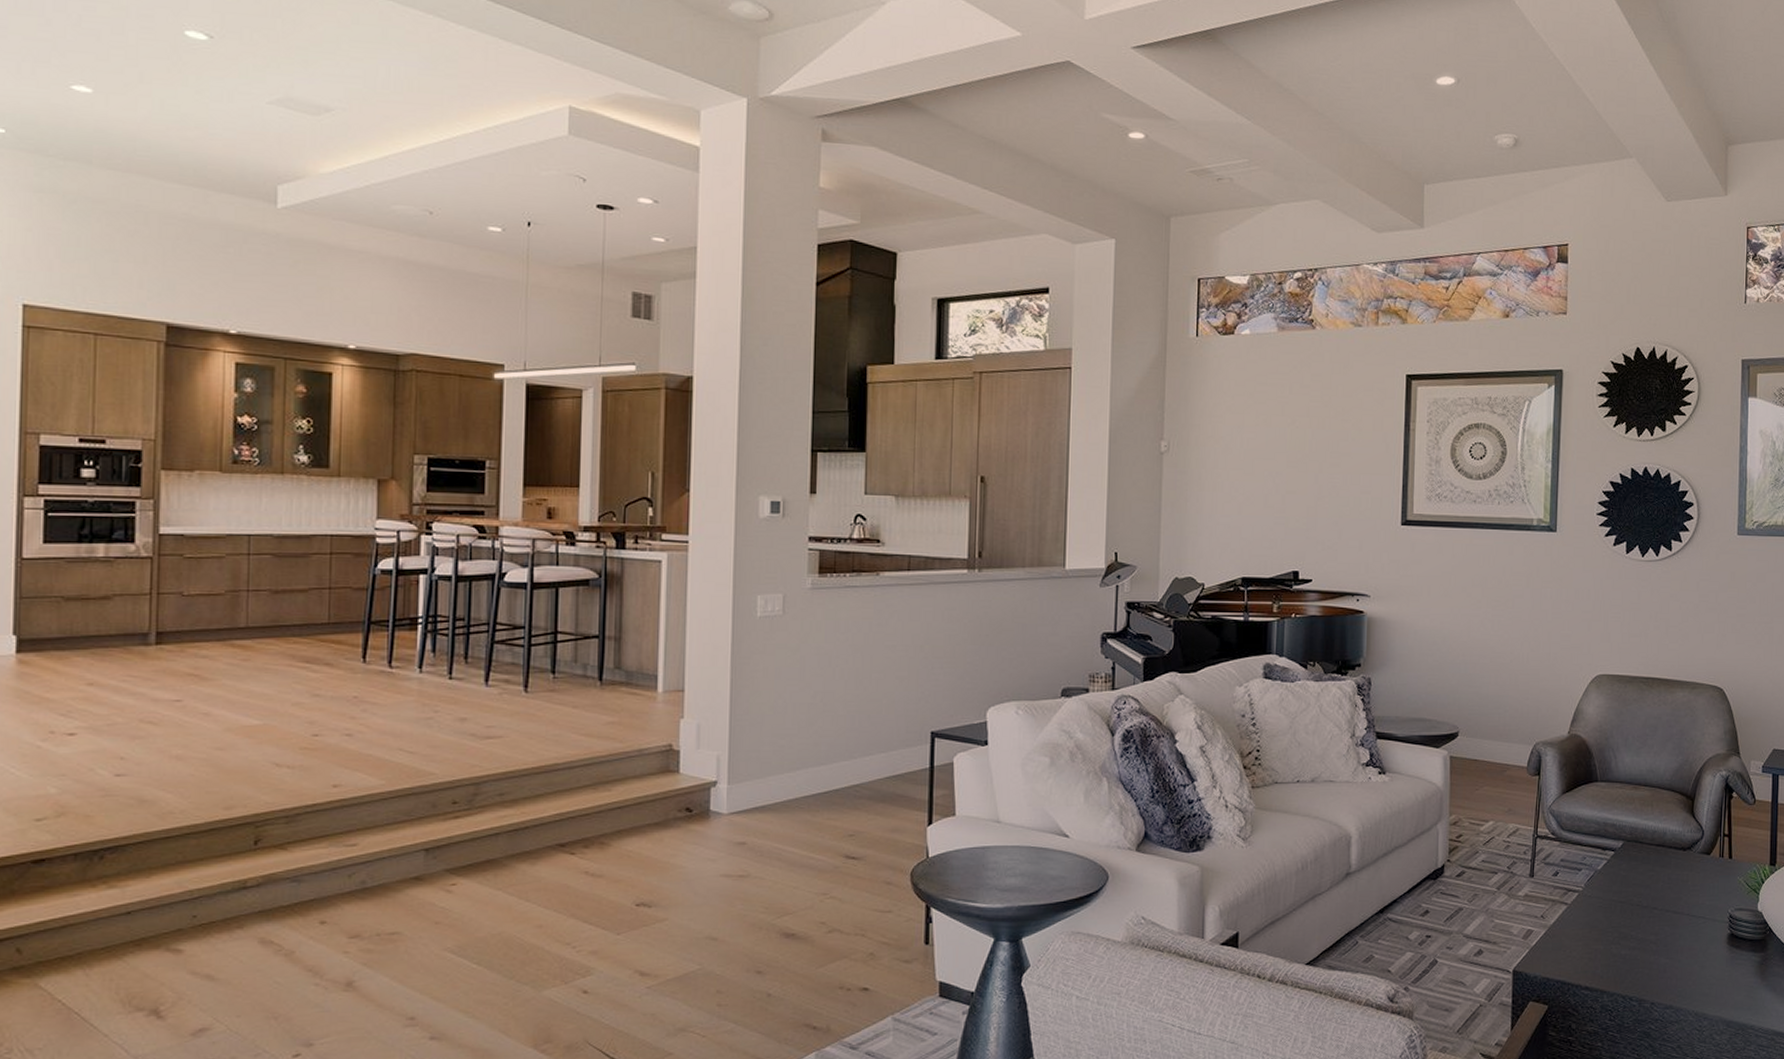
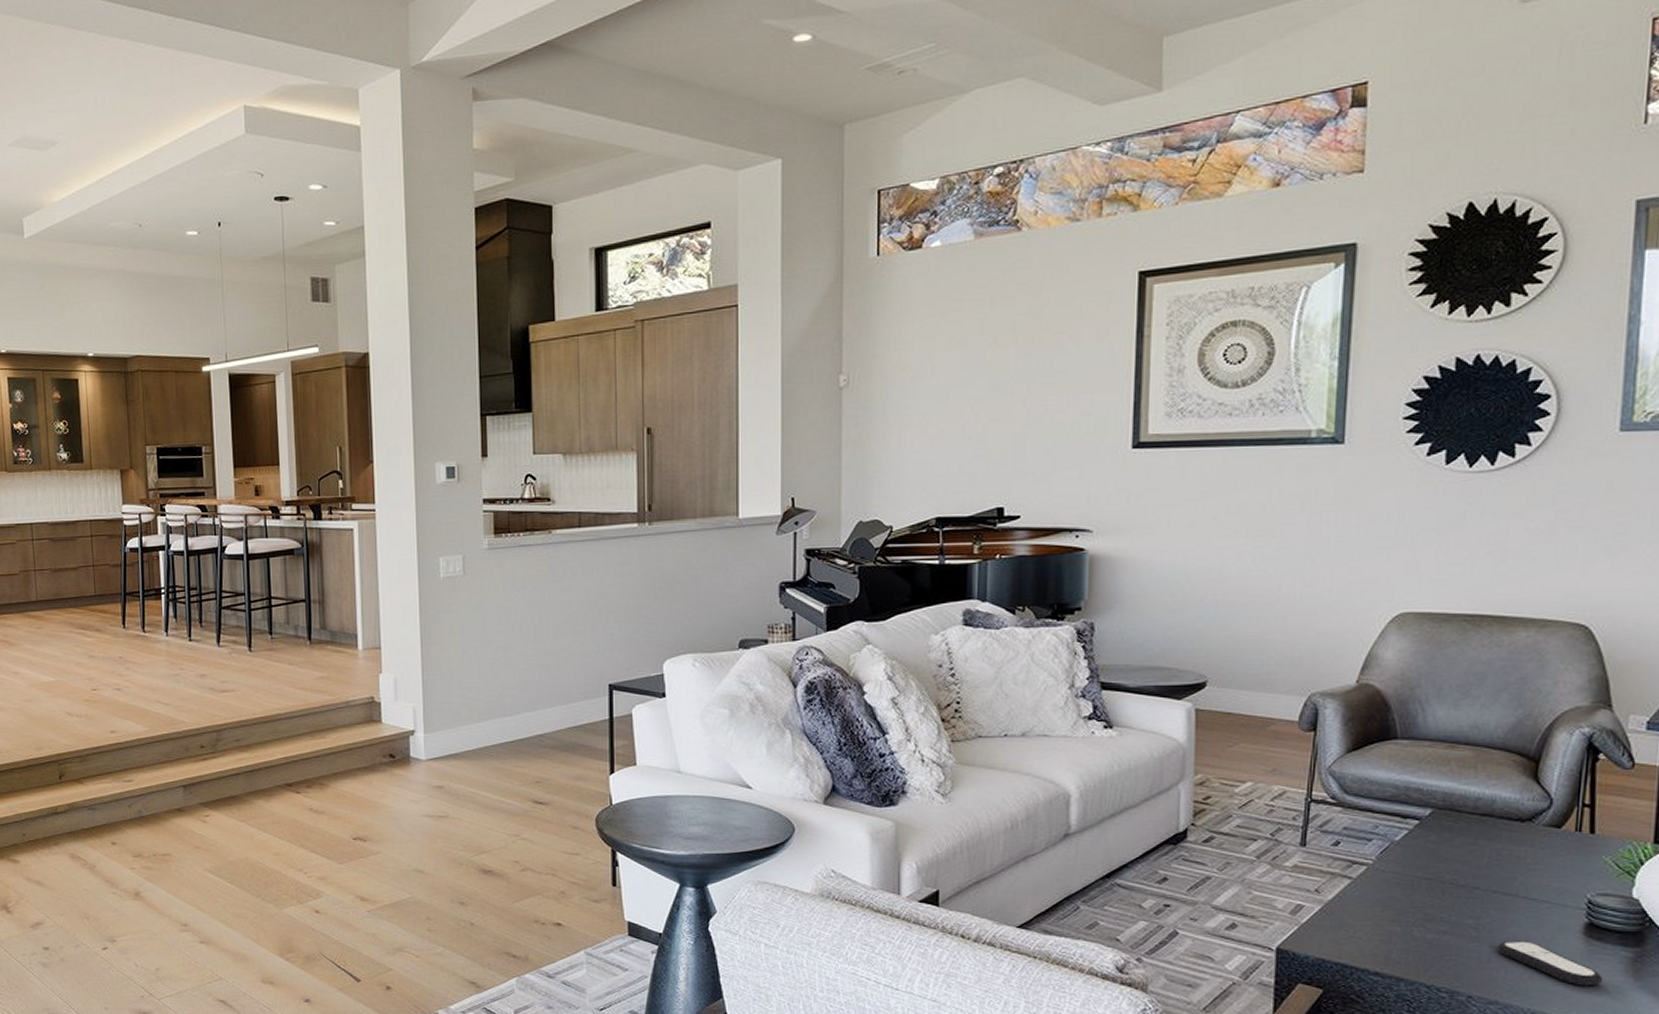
remote control: none [1670,952,1741,988] -> present [1496,940,1602,986]

